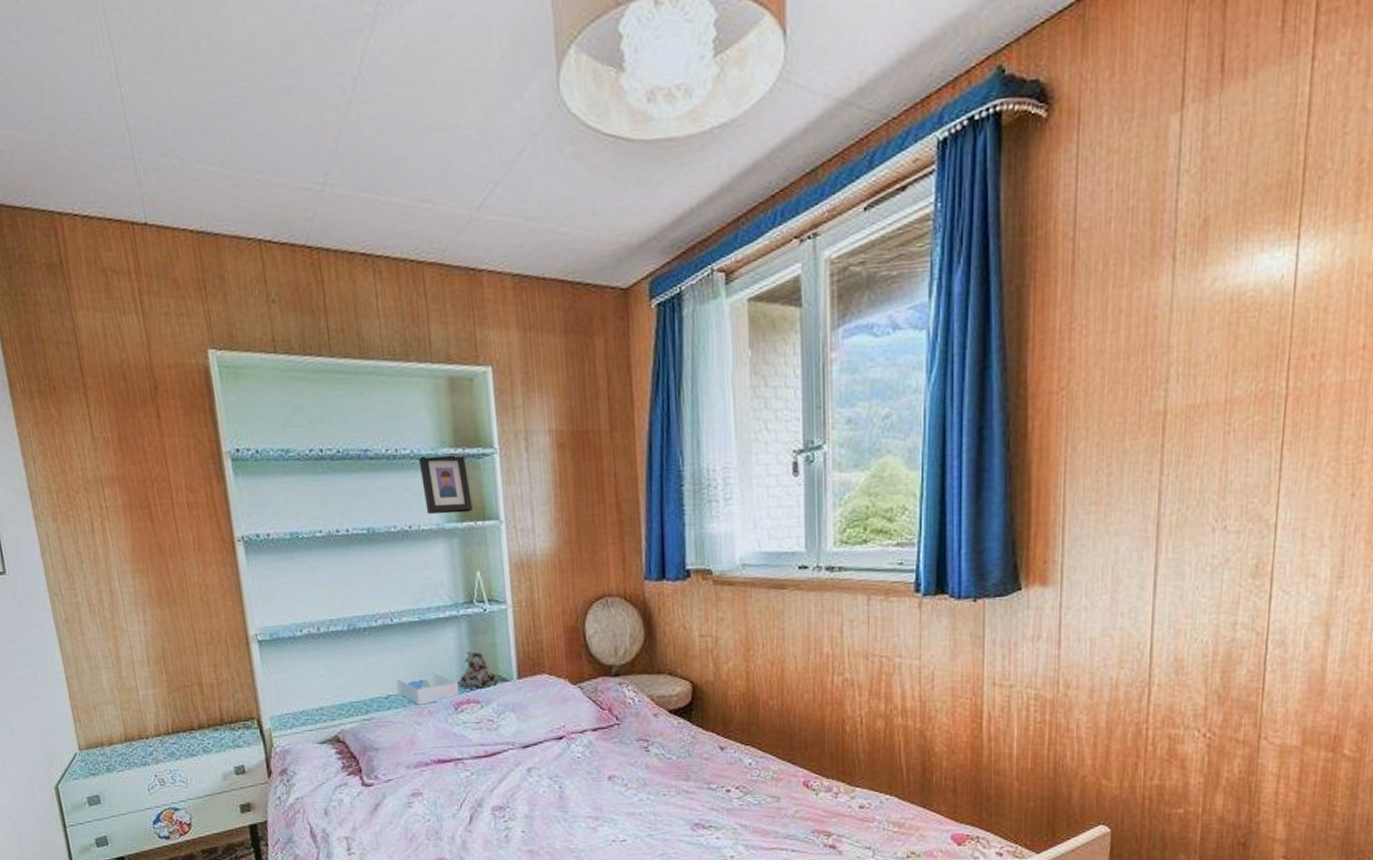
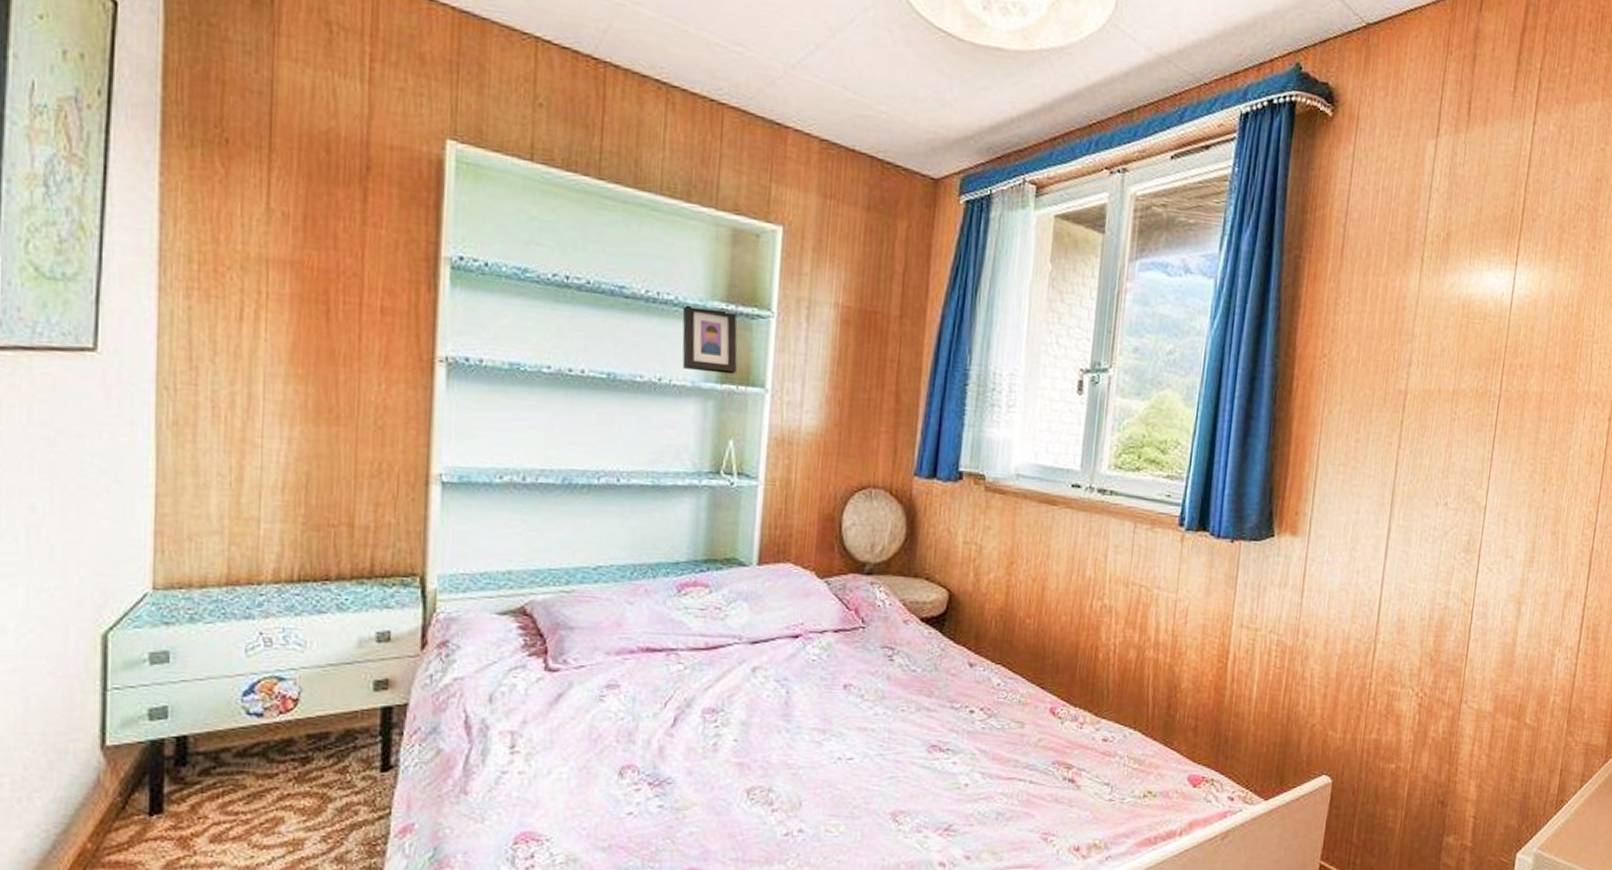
toy box: present [396,672,459,705] -> none [609,546,686,582]
doll: present [457,651,501,689] -> none [685,527,738,572]

